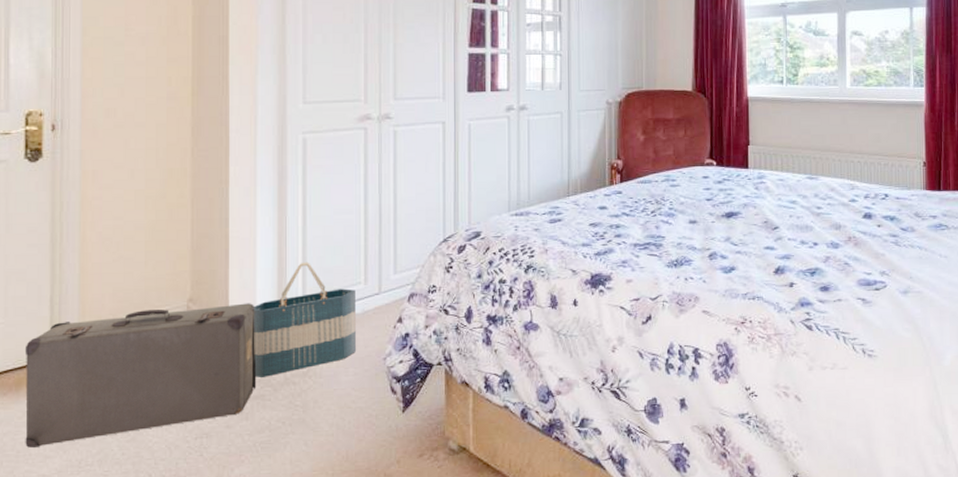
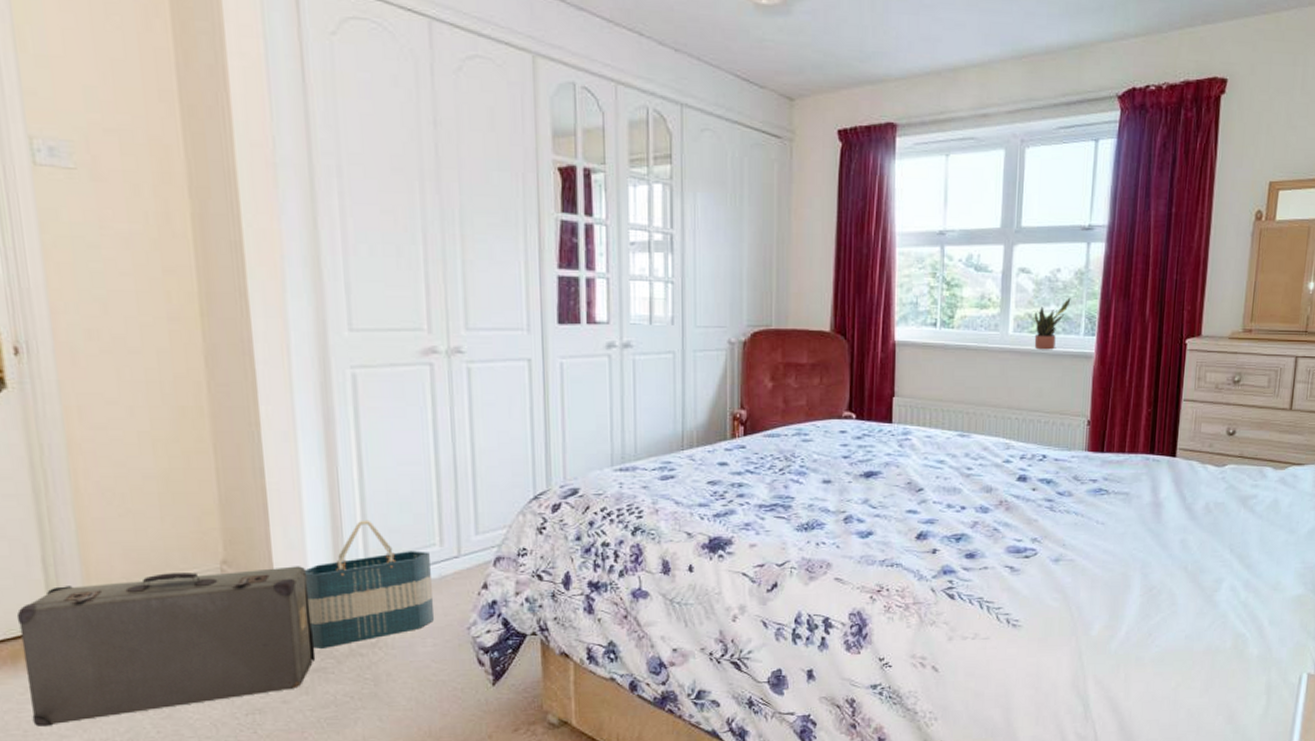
potted plant: none [868,54,900,101] -> present [1034,297,1071,350]

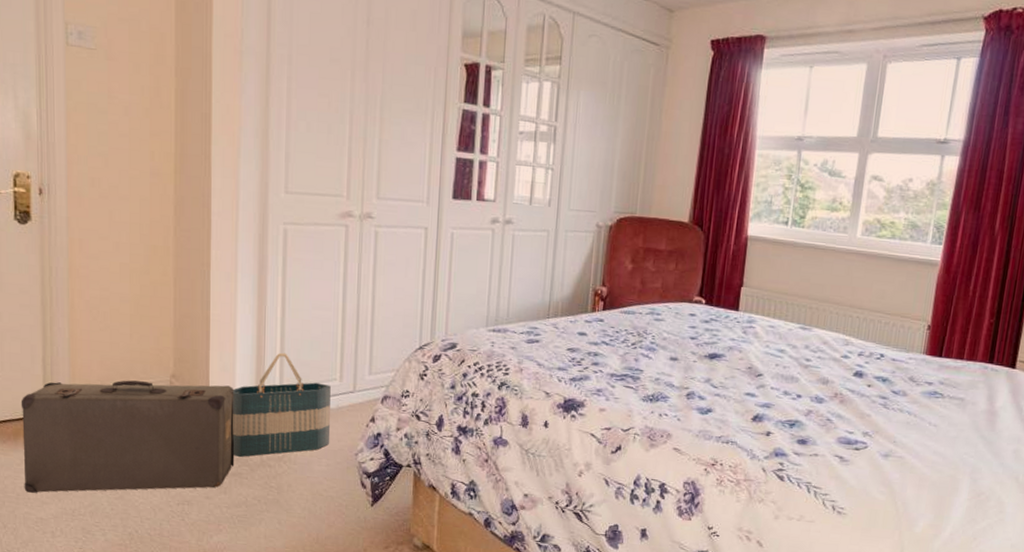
potted plant: present [1034,297,1071,350] -> none [880,206,921,255]

